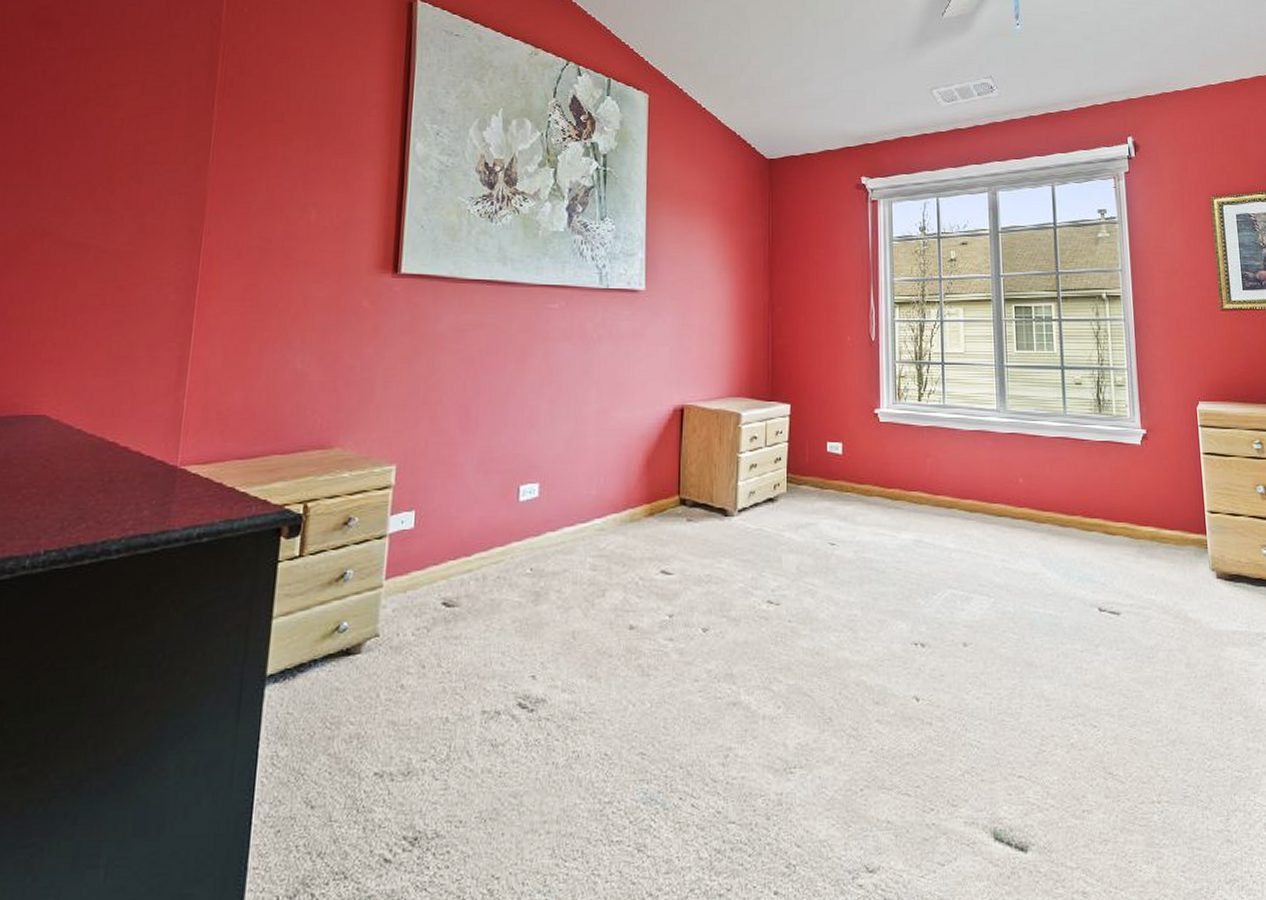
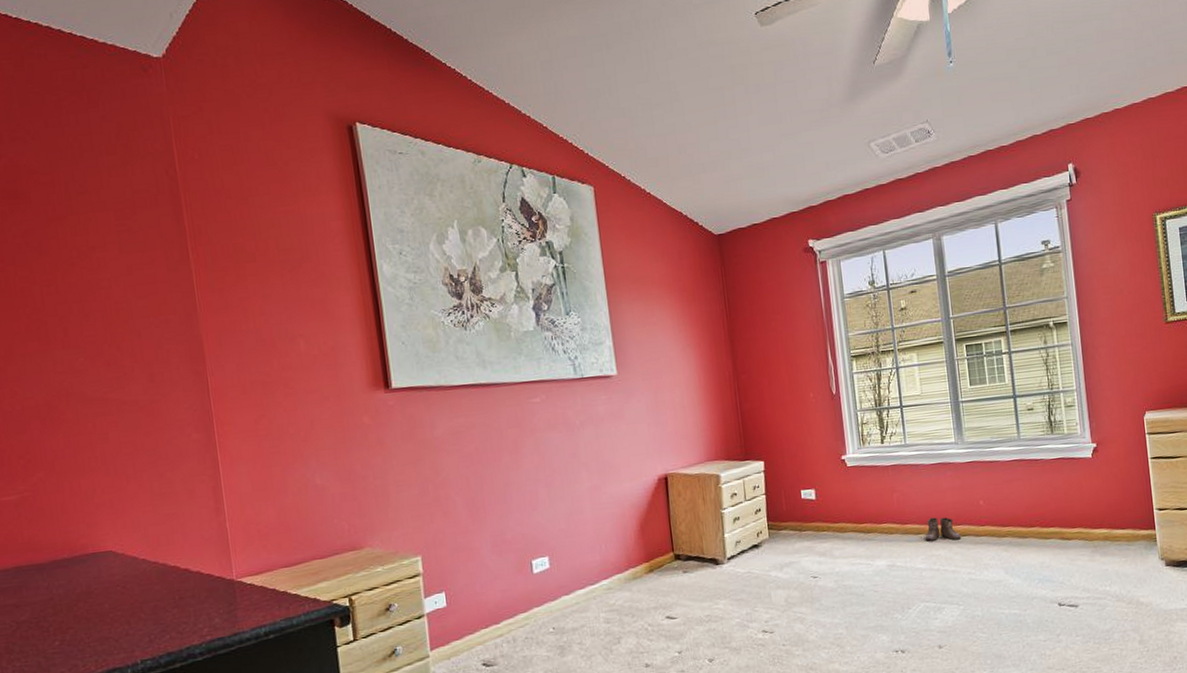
boots: none [957,491,997,520] -> present [925,517,961,542]

